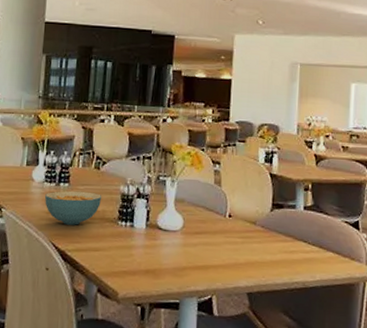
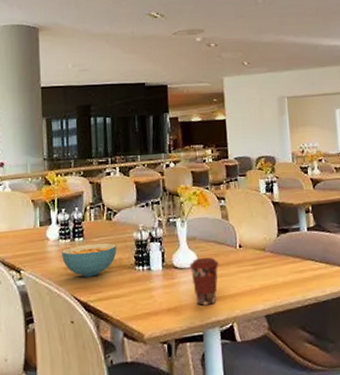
coffee cup: none [174,222,205,273] -> present [190,257,219,306]

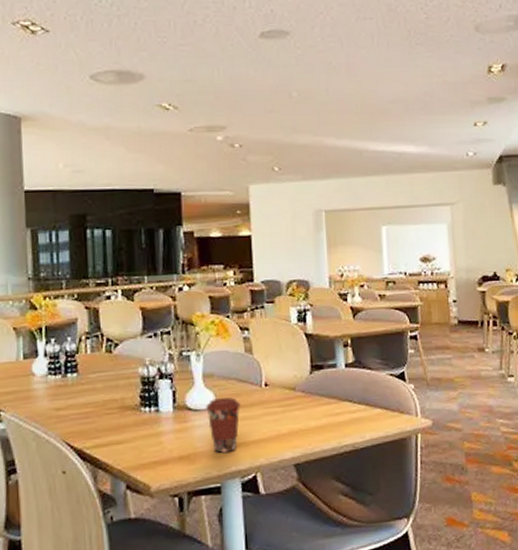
cereal bowl: present [62,243,117,277] -> none [51,379,118,420]

